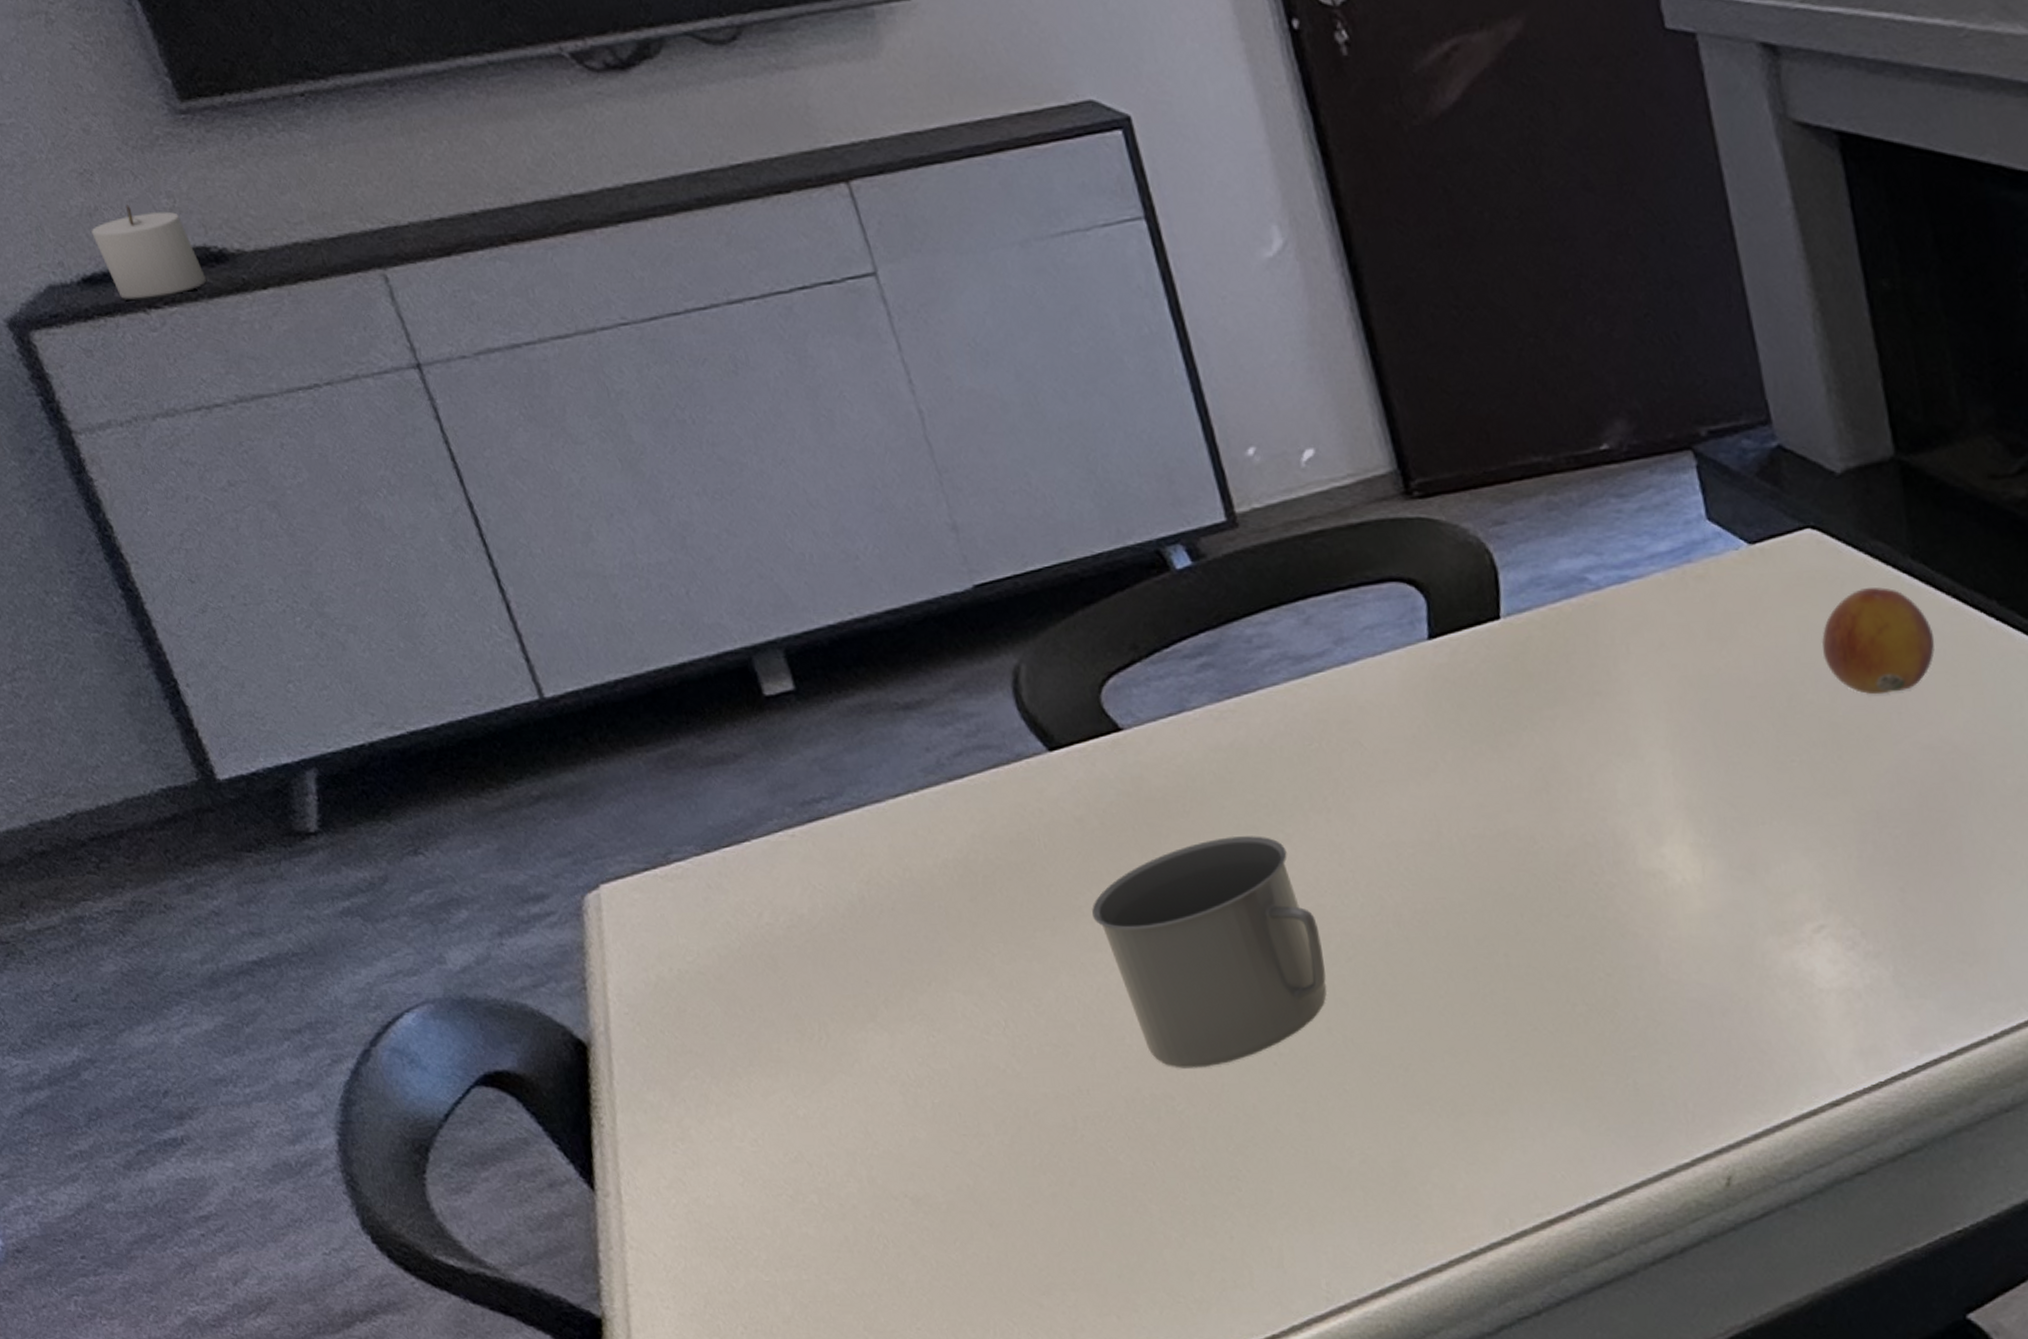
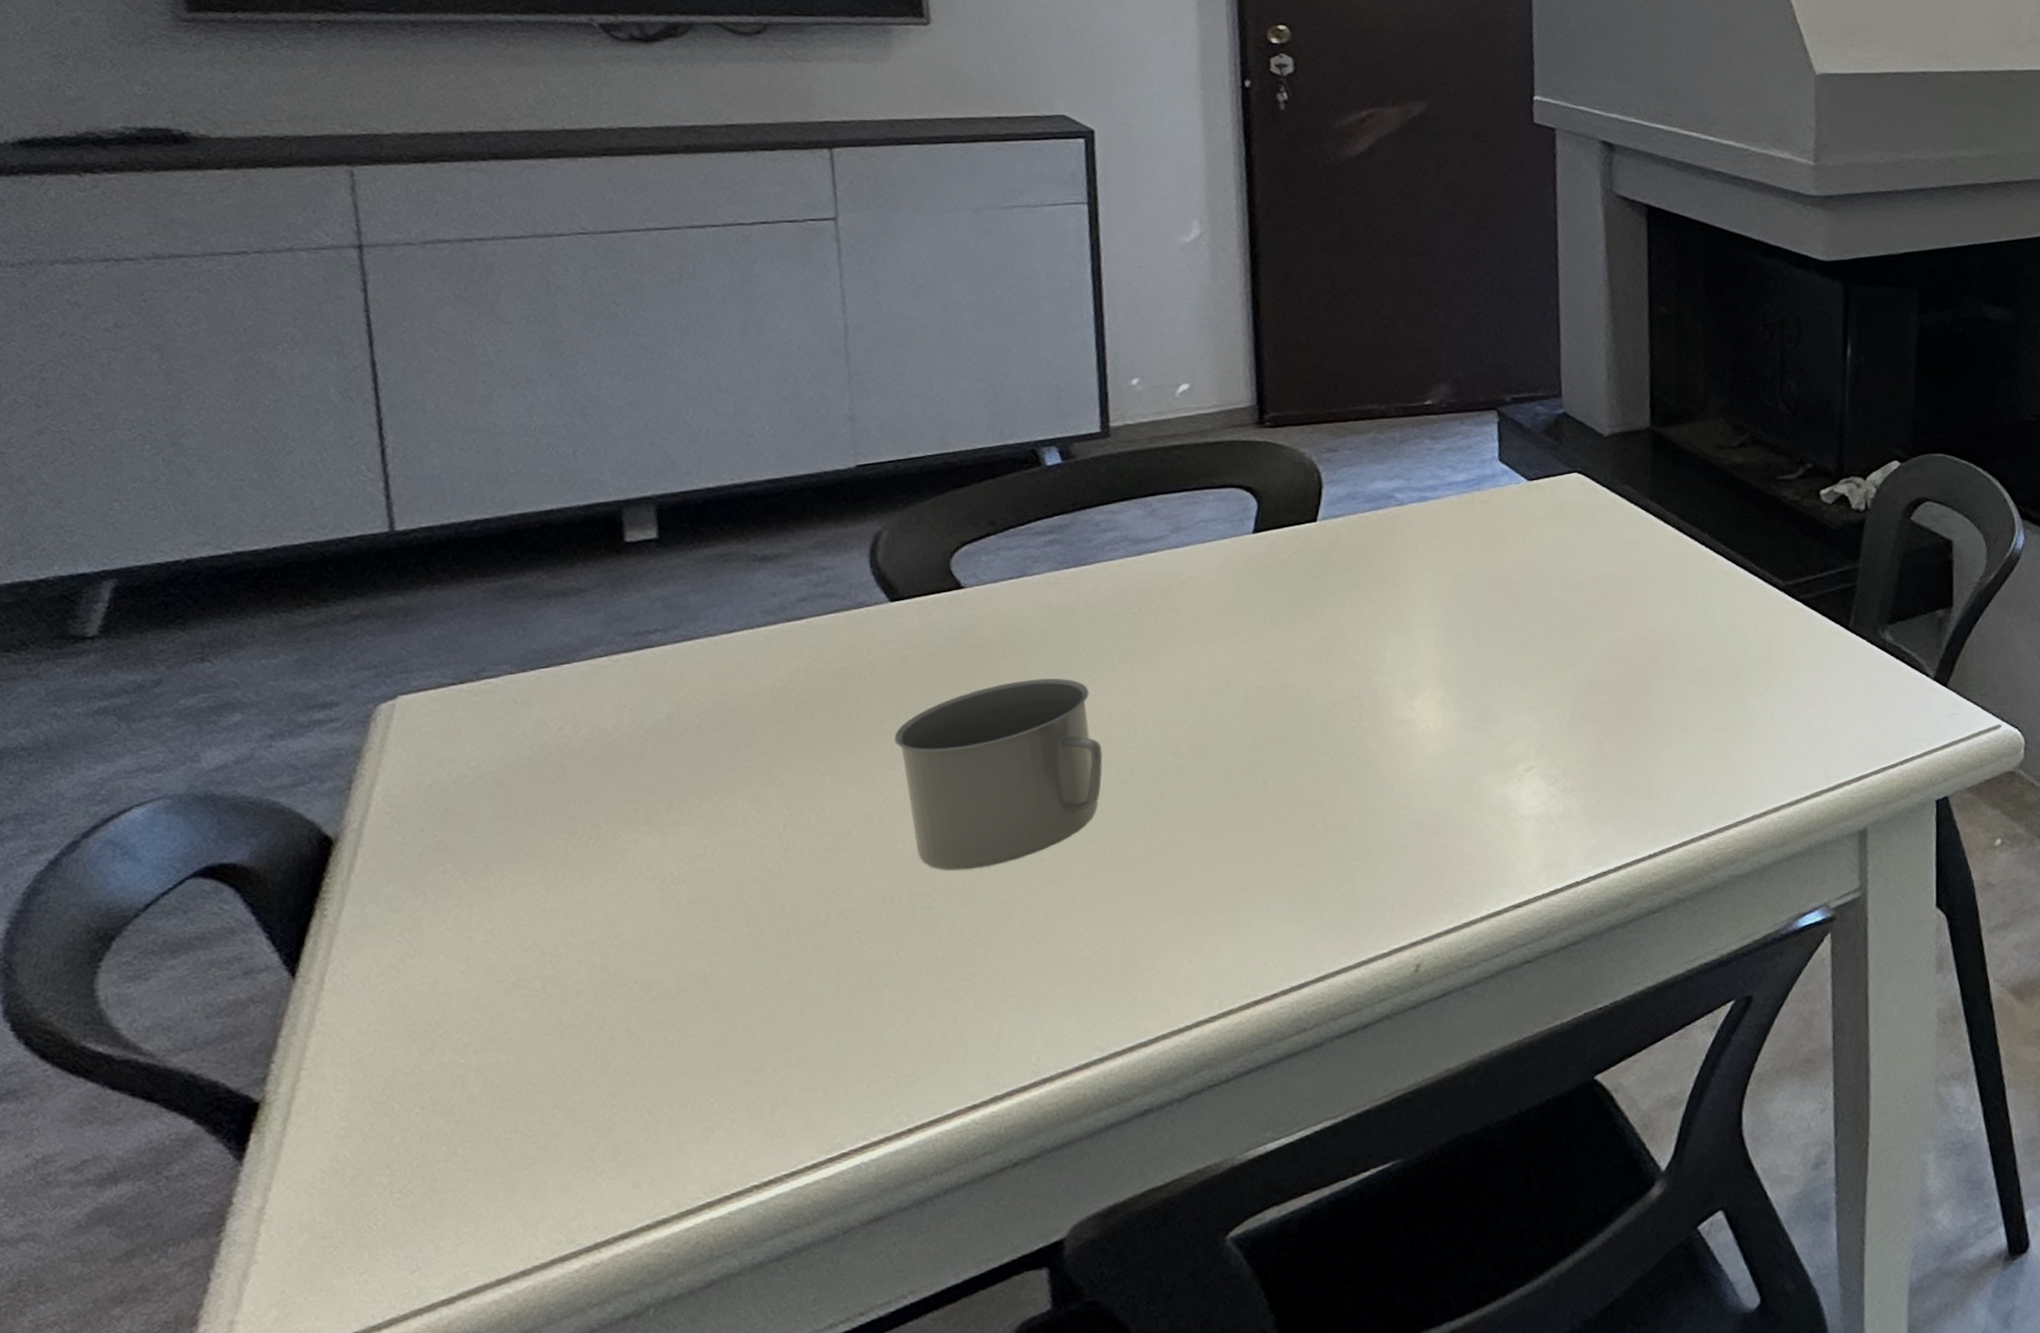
candle: present [91,205,207,302] -> none [45,86,159,166]
fruit: present [1821,587,1935,695] -> none [1570,518,1658,596]

